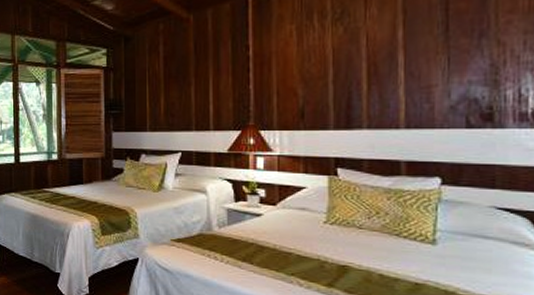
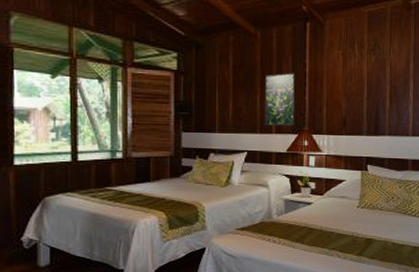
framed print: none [200,57,237,122] -> present [264,72,296,127]

